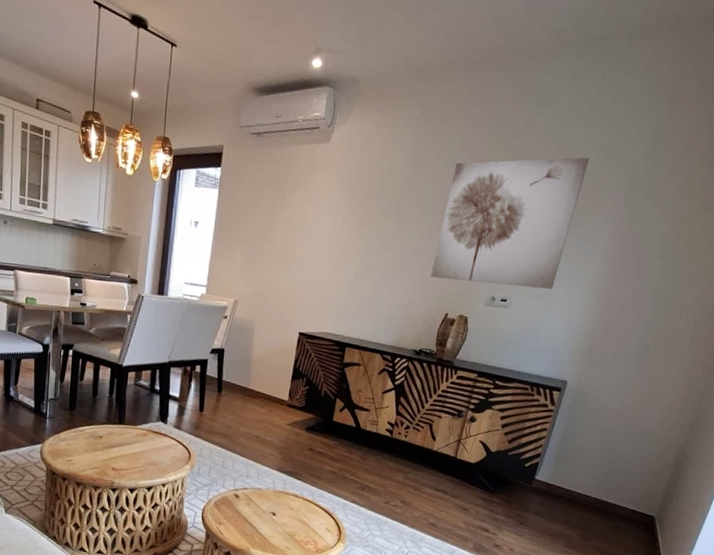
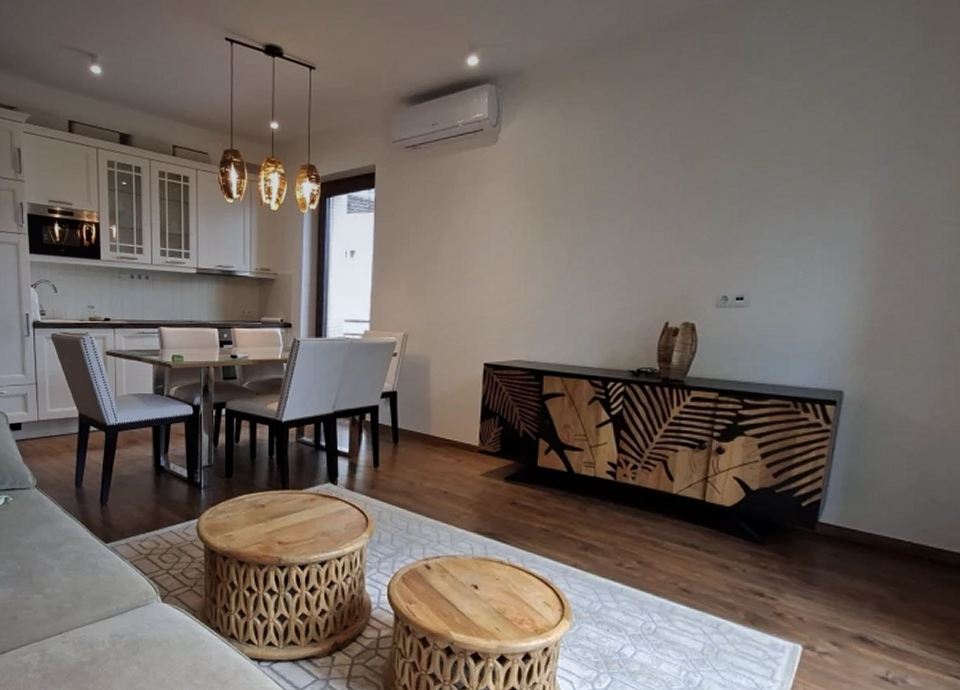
wall art: present [430,157,590,289] -> none [640,114,827,282]

